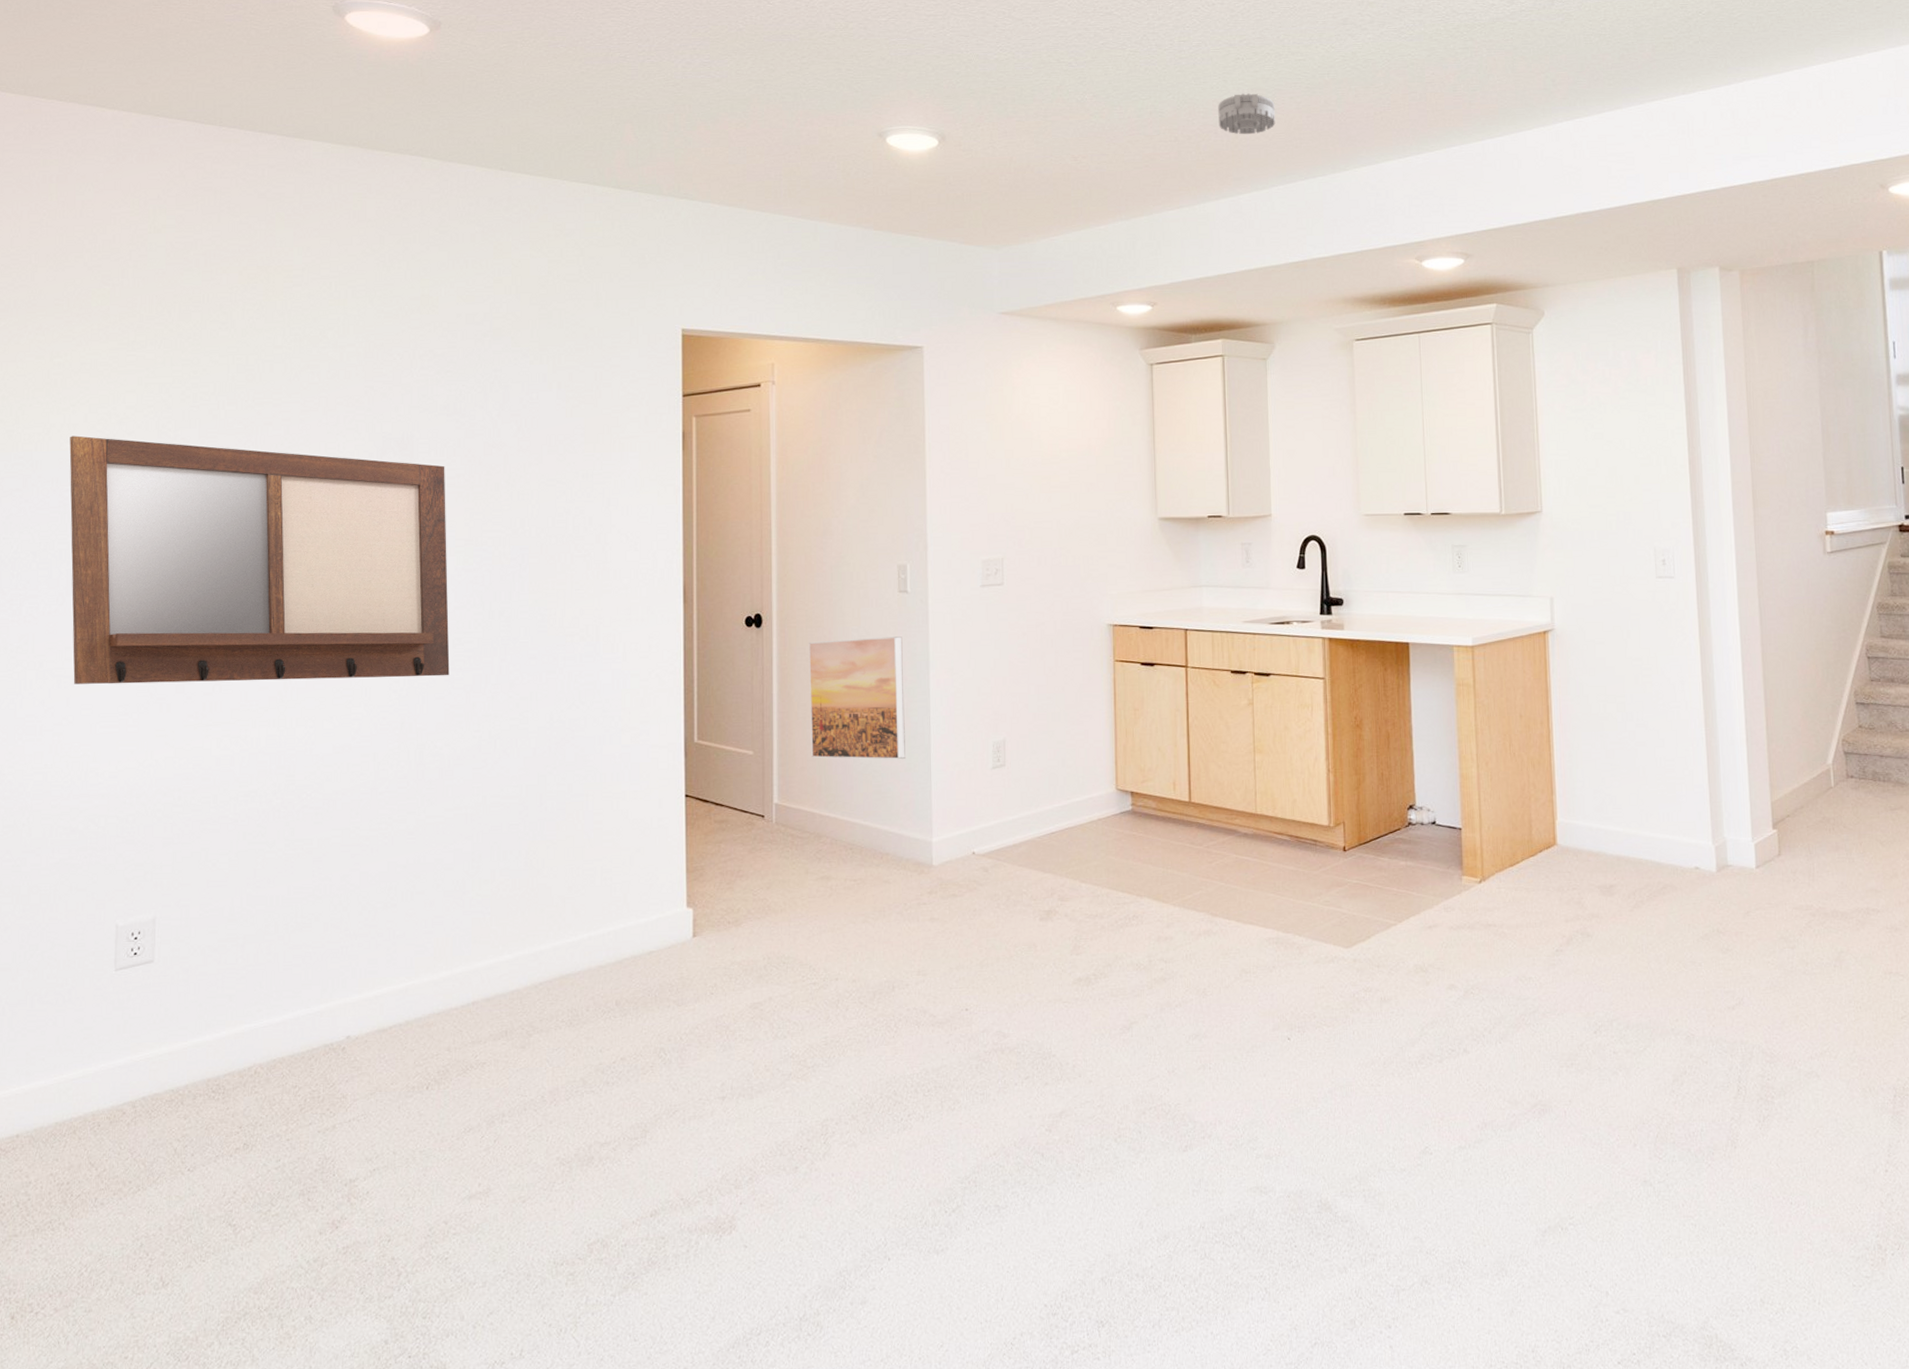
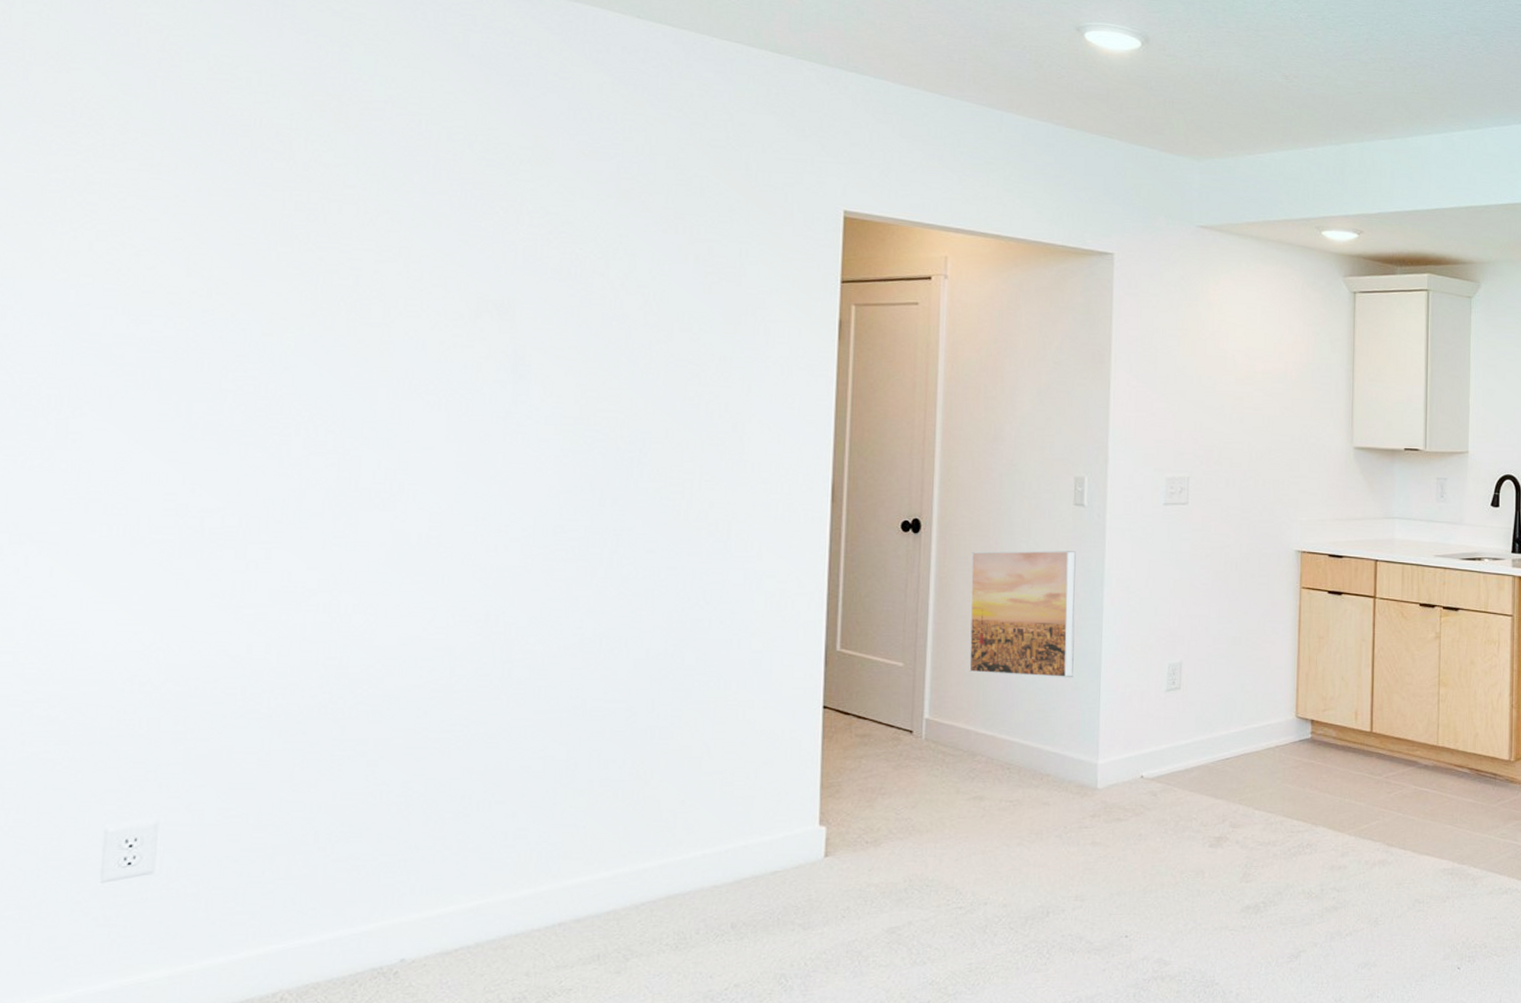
writing board: present [69,435,450,684] -> none [60,265,554,566]
smoke detector: present [1218,93,1275,135] -> none [1435,31,1493,74]

